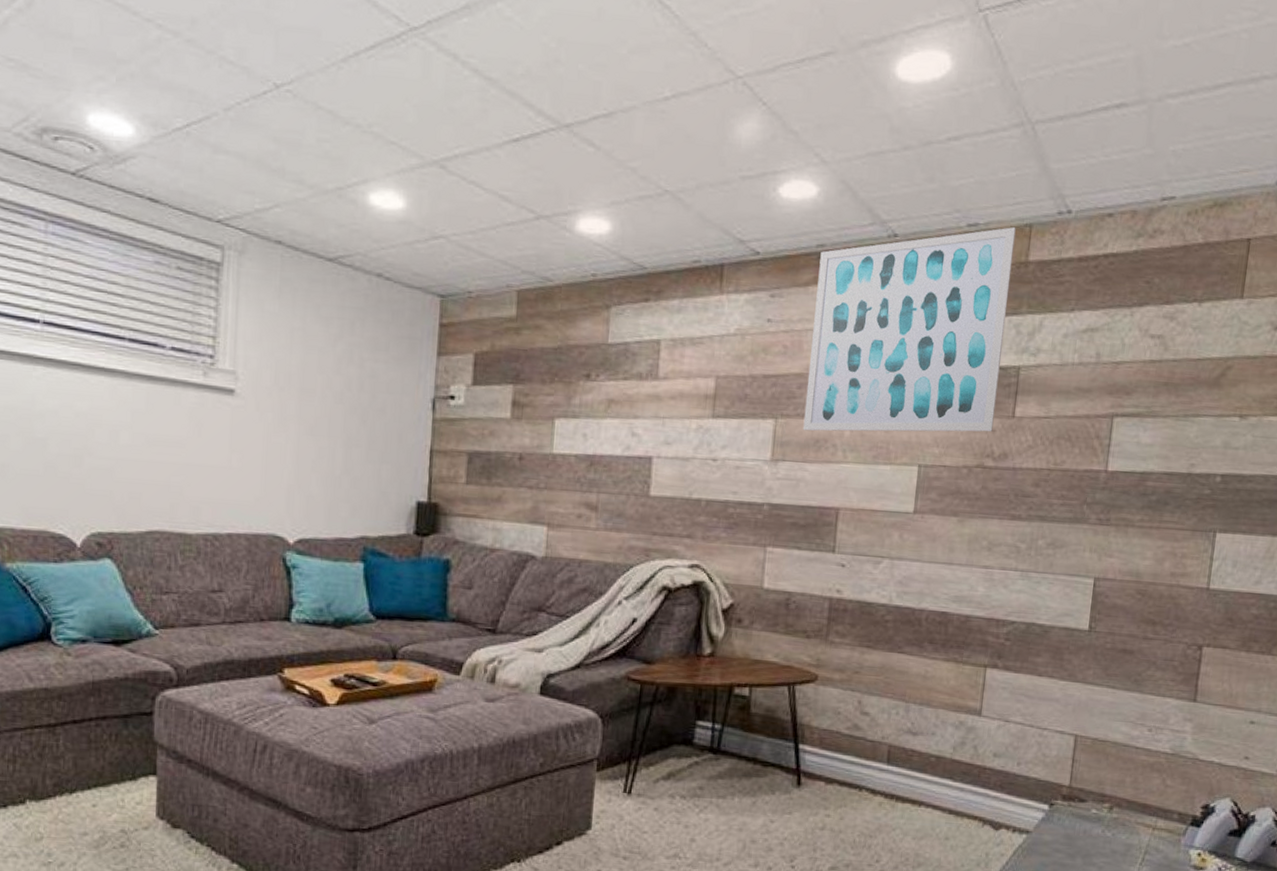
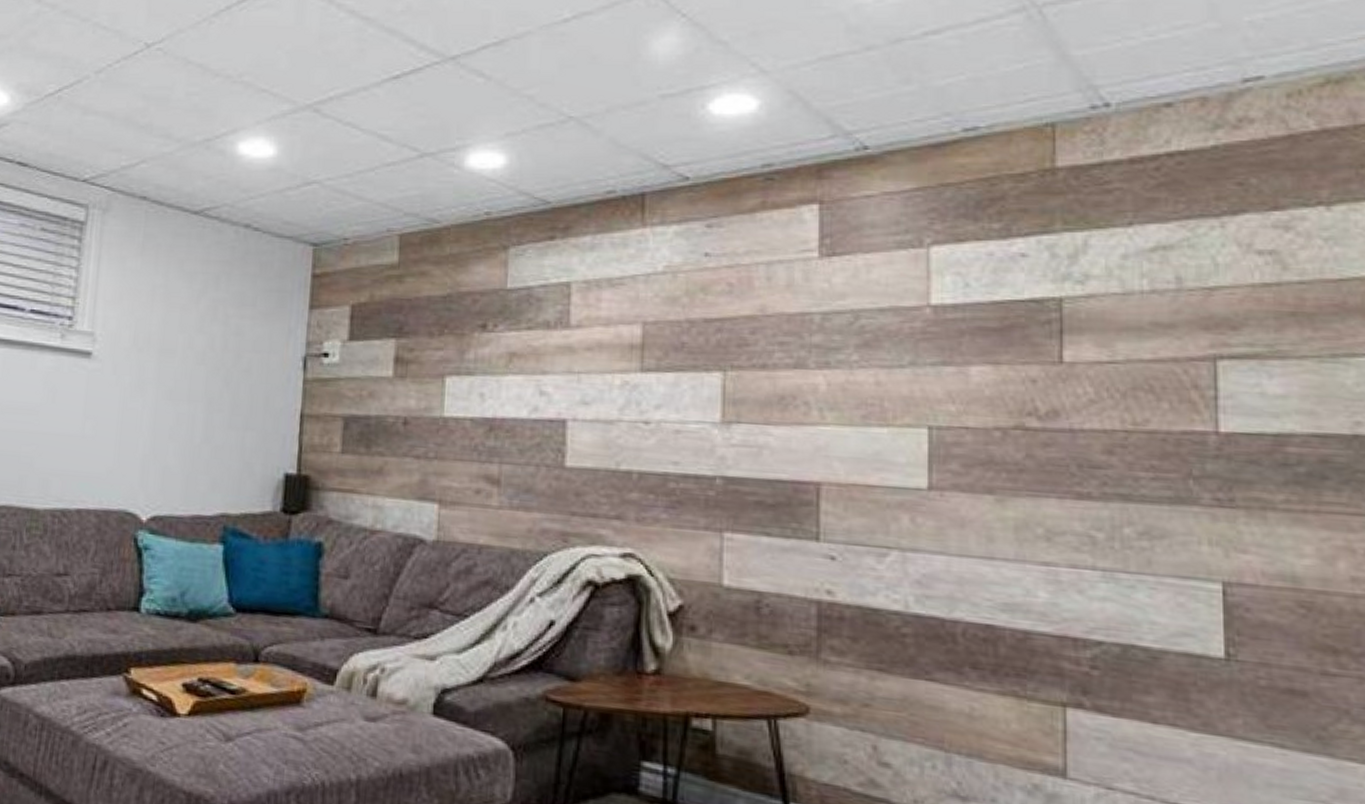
wall art: present [803,227,1016,432] -> none [761,128,1033,386]

